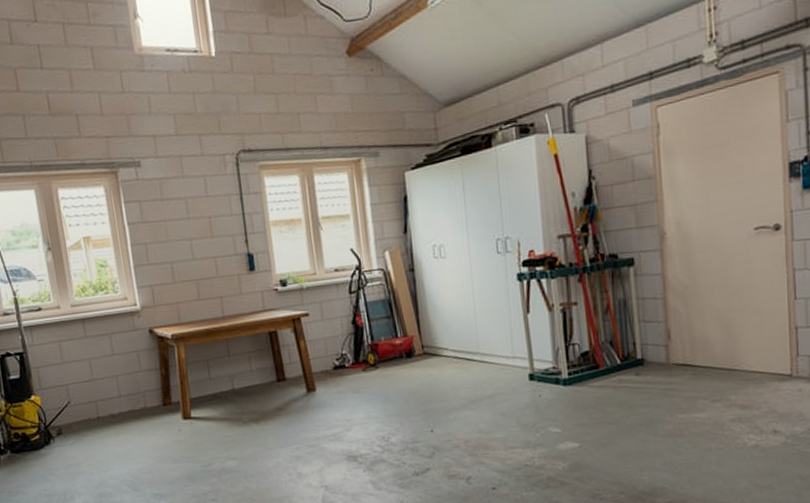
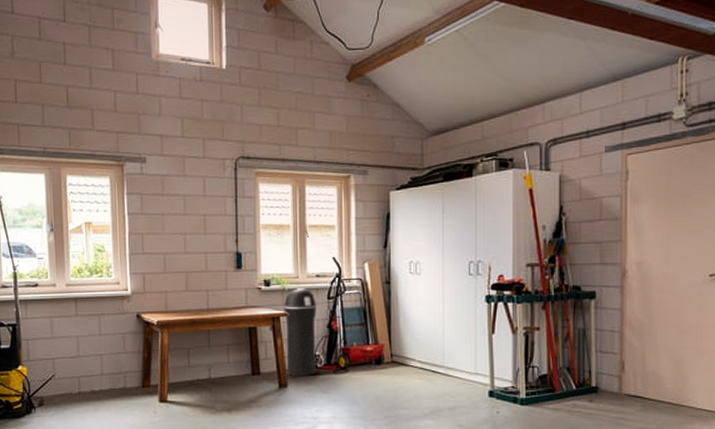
trash can: none [303,284,345,379] -> present [284,287,317,376]

